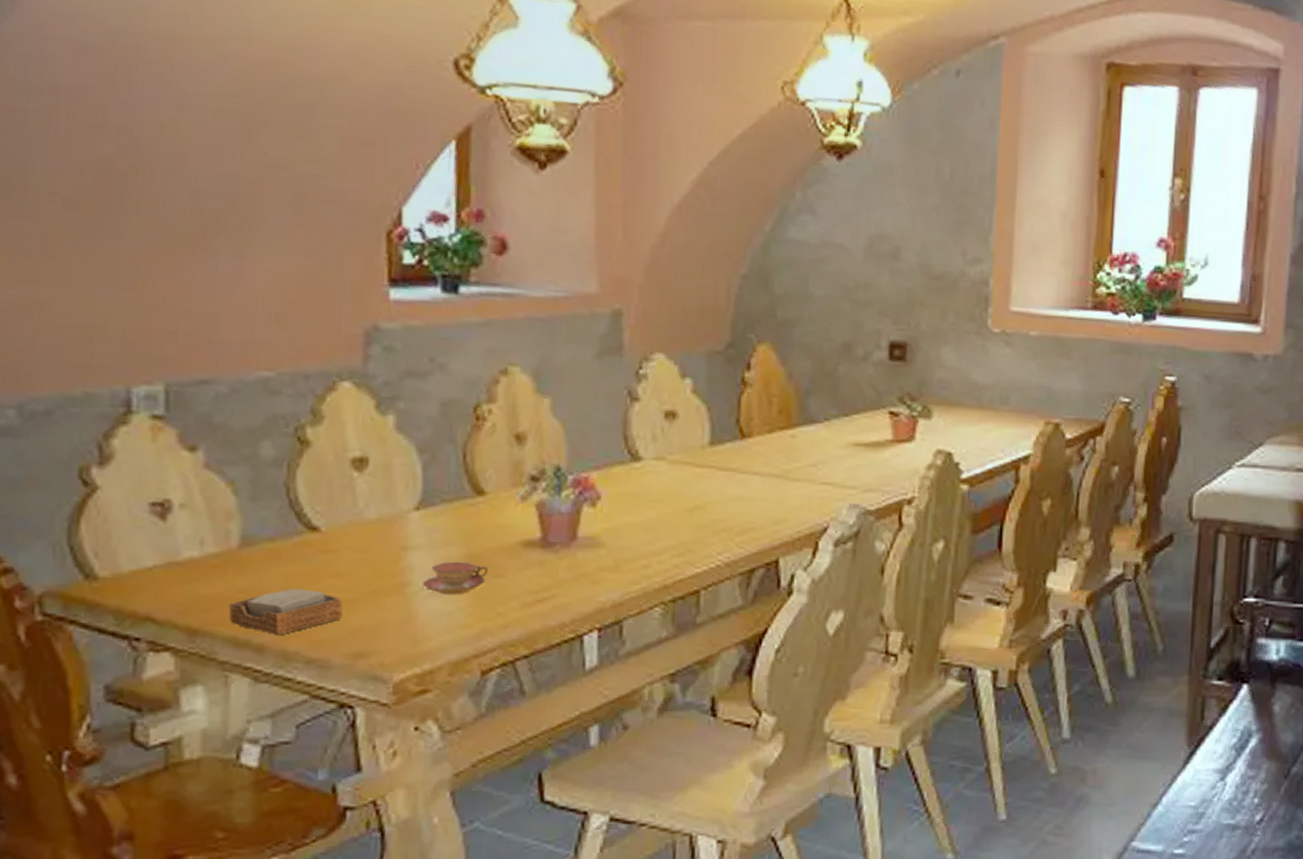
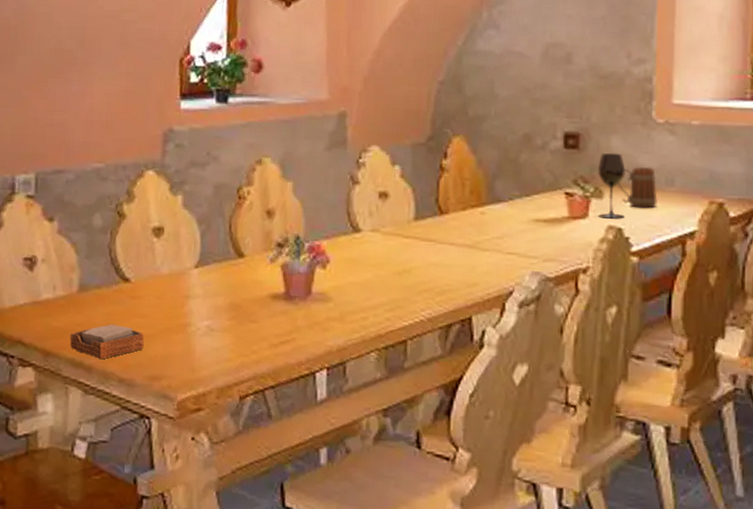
teacup: present [423,561,489,595] -> none [199,308,246,335]
wineglass: none [925,366,957,442] -> present [597,153,626,219]
beer mug: none [948,382,991,430] -> present [618,166,657,209]

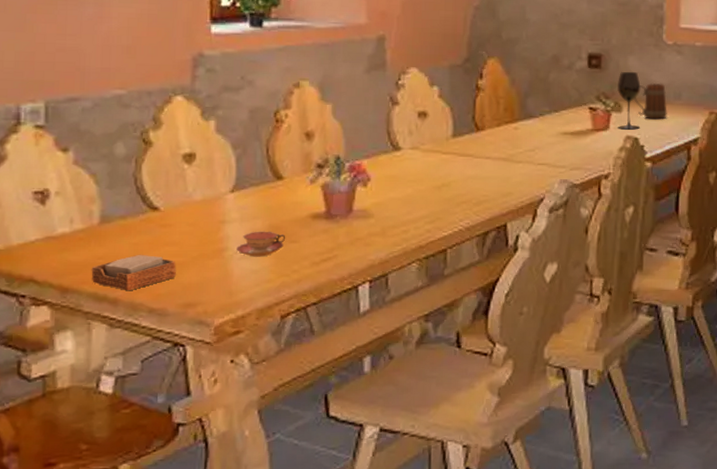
teacup: none [199,308,246,335] -> present [236,231,286,257]

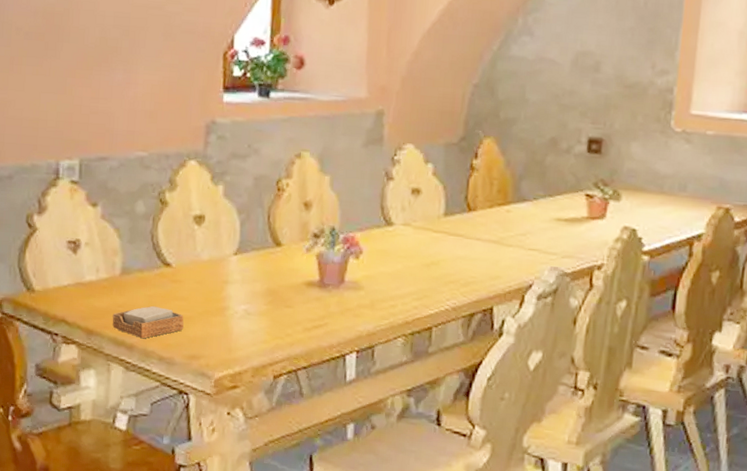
teacup: present [236,231,286,257] -> none [237,293,282,319]
wineglass: present [616,71,641,130] -> none [615,158,643,221]
beer mug: present [634,82,667,120] -> none [635,172,671,212]

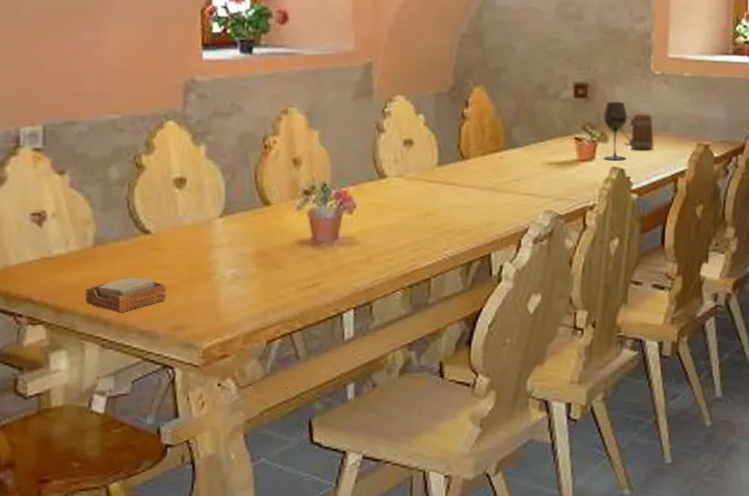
wineglass: none [615,158,643,221] -> present [603,101,627,161]
beer mug: none [635,172,671,212] -> present [620,113,654,151]

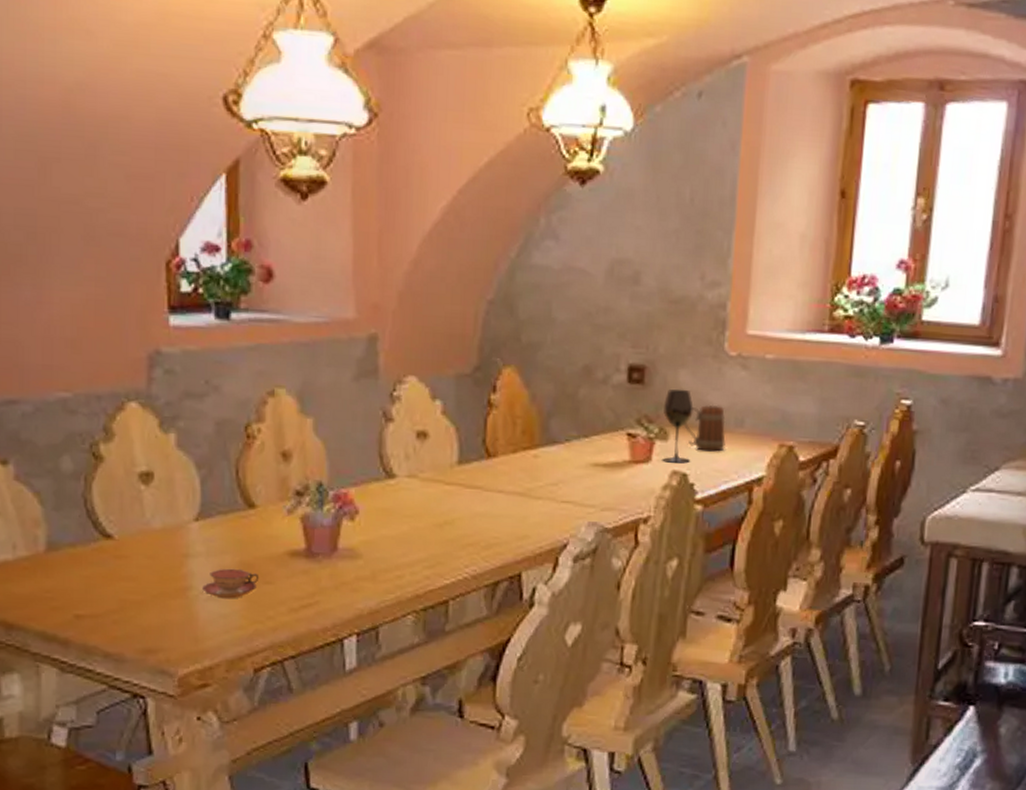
napkin holder: present [85,276,166,313] -> none [38,589,134,632]
teacup: none [225,256,273,282] -> present [202,568,260,599]

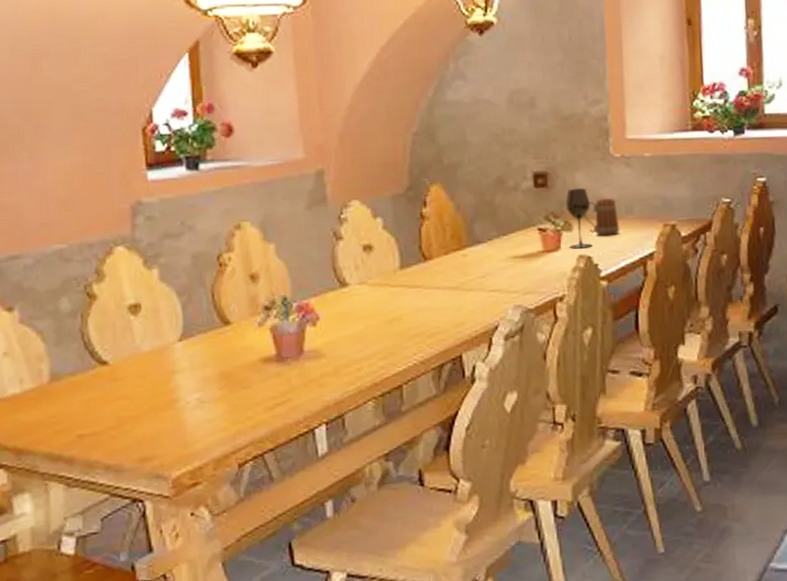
teacup: present [202,568,260,599] -> none [189,378,238,406]

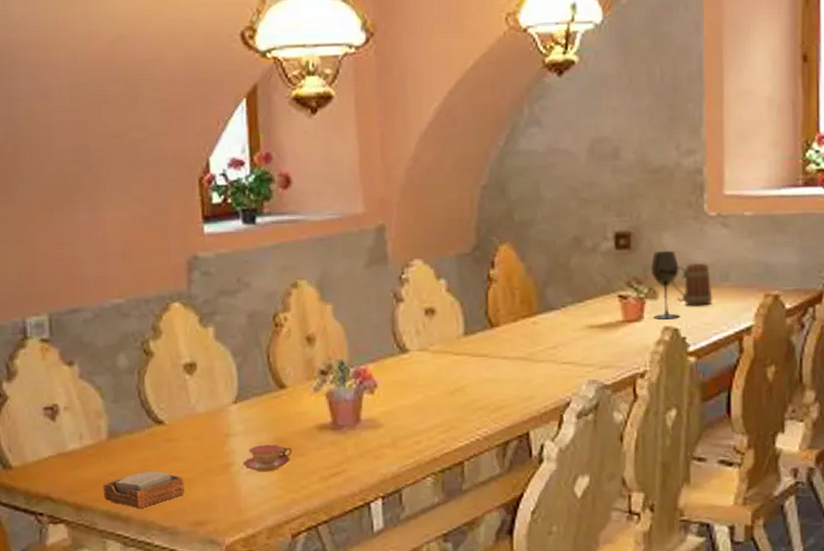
napkin holder: none [44,410,130,449] -> present [103,470,184,509]
teacup: none [189,378,238,406] -> present [243,444,292,472]

